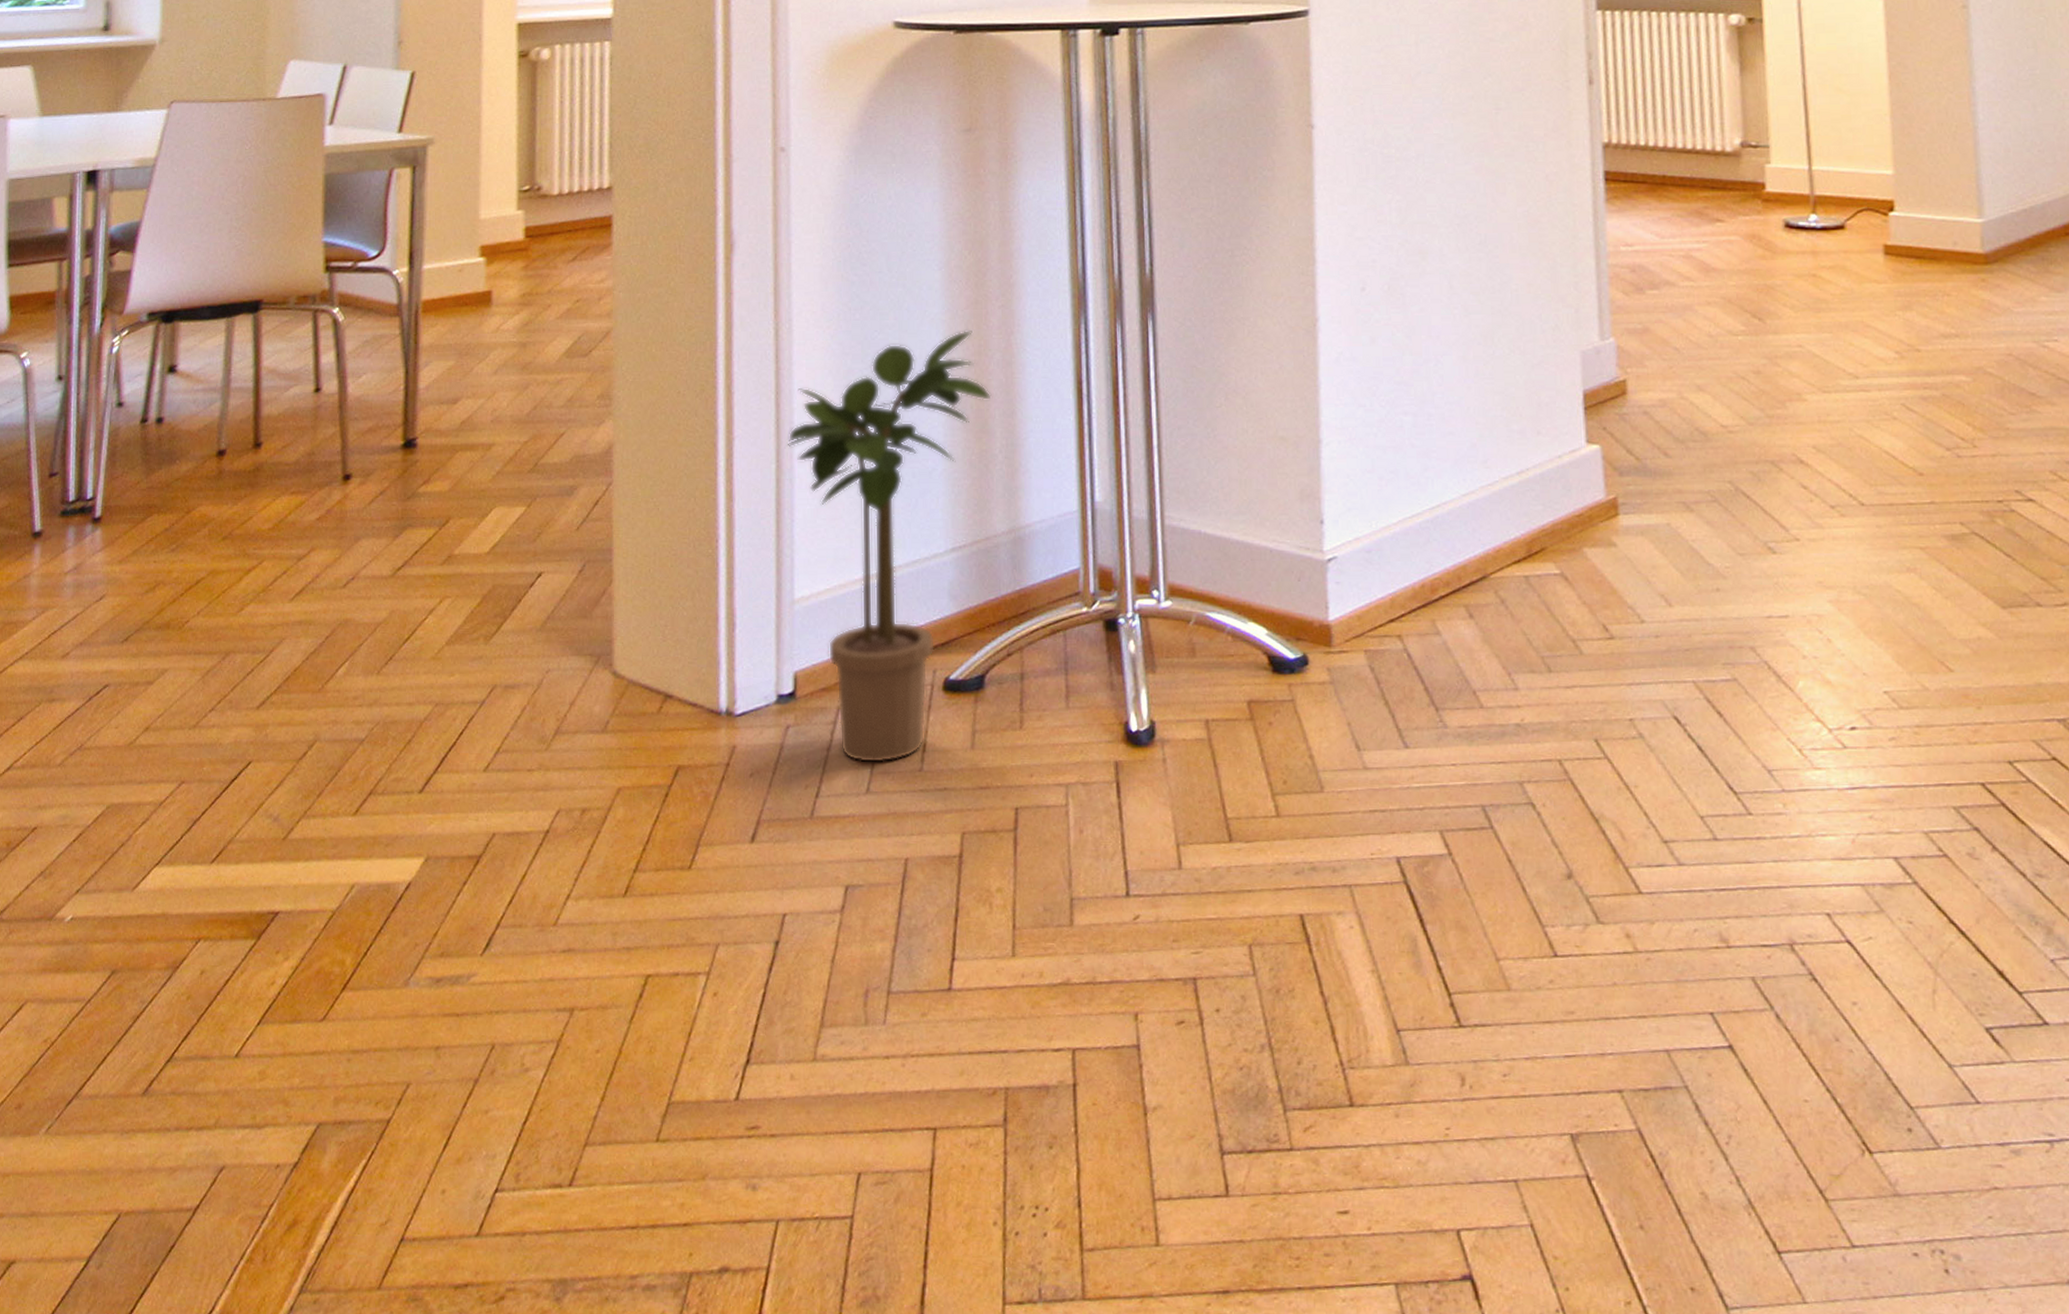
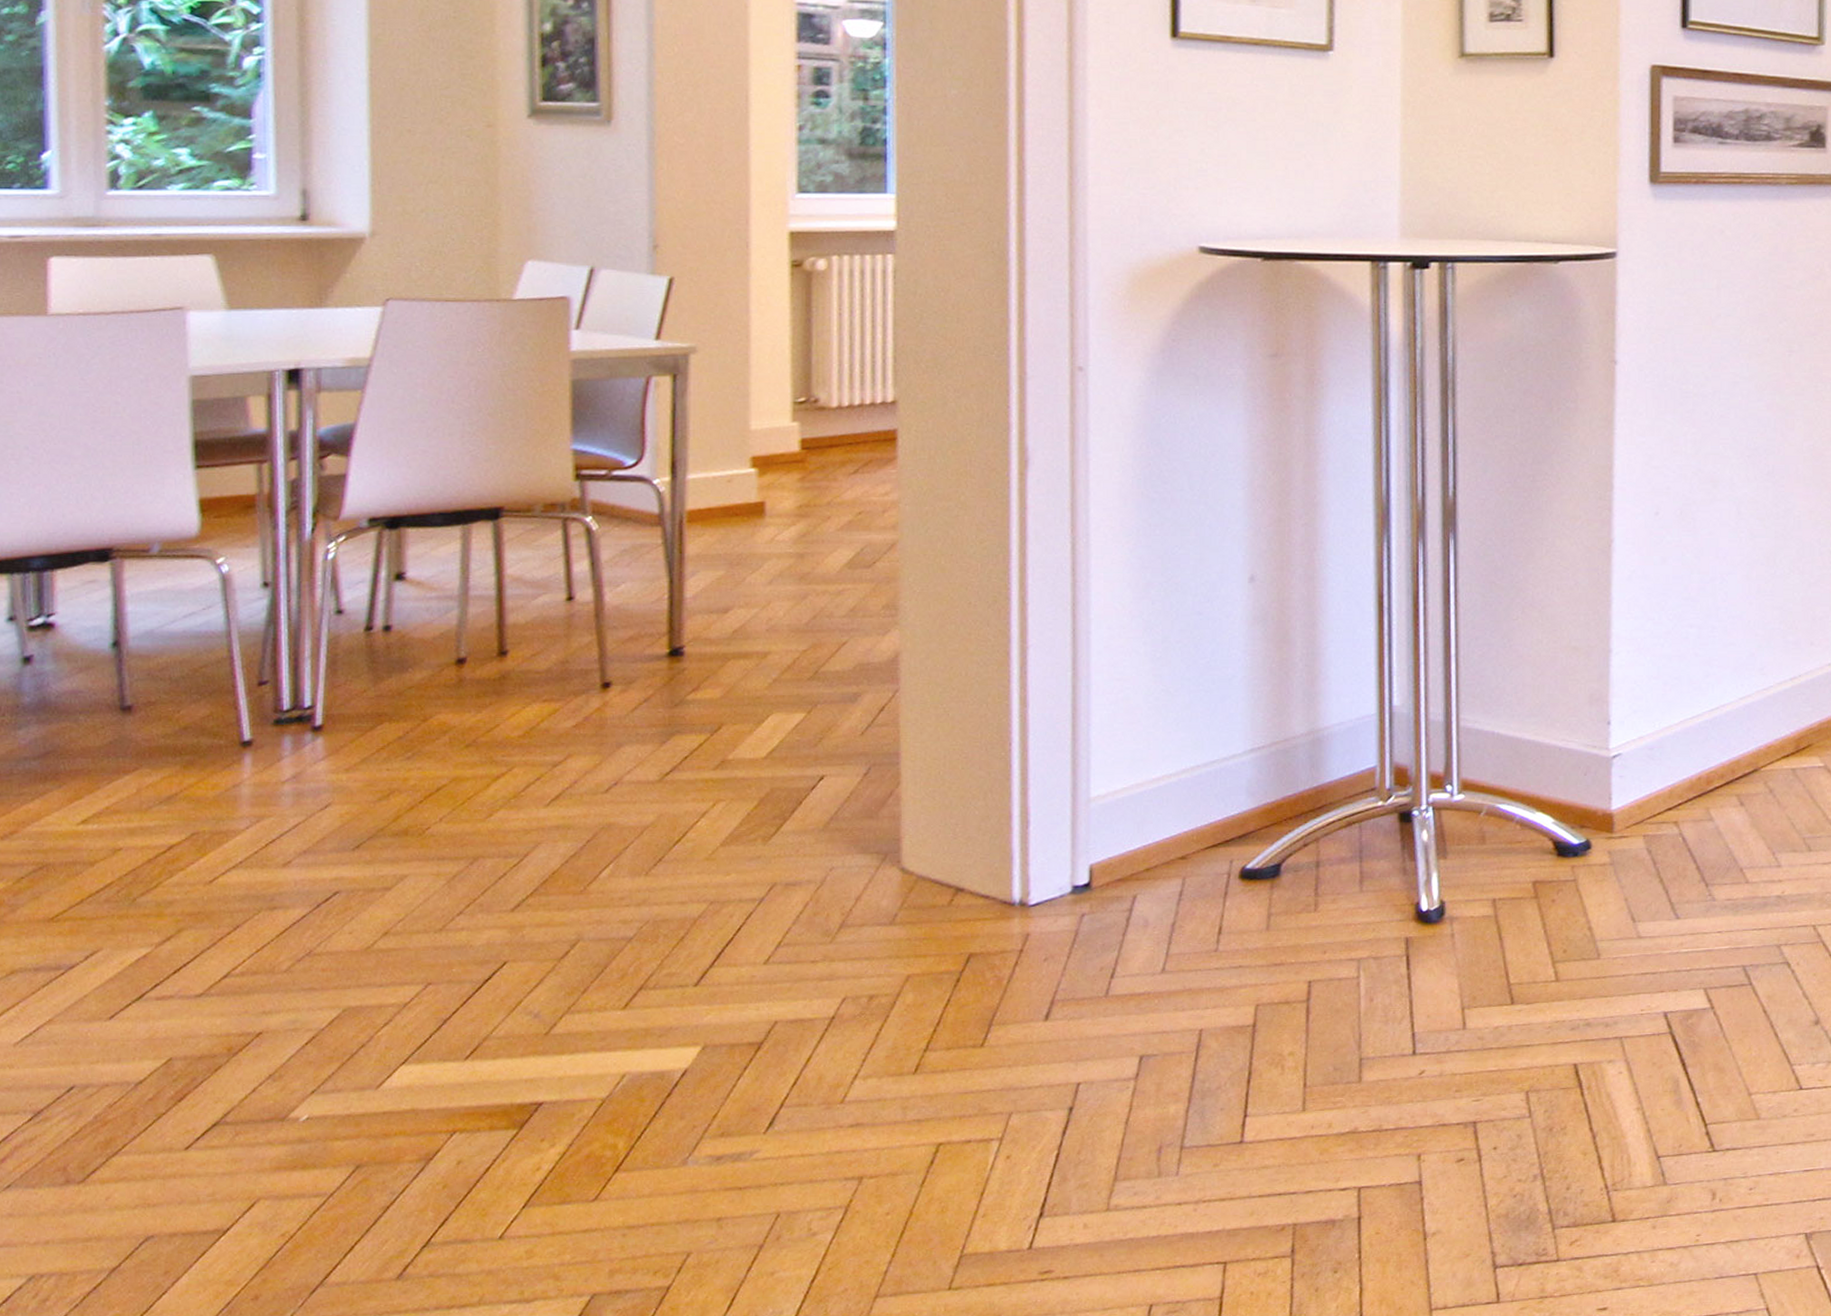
potted plant: present [788,329,992,763] -> none [1084,546,1293,946]

